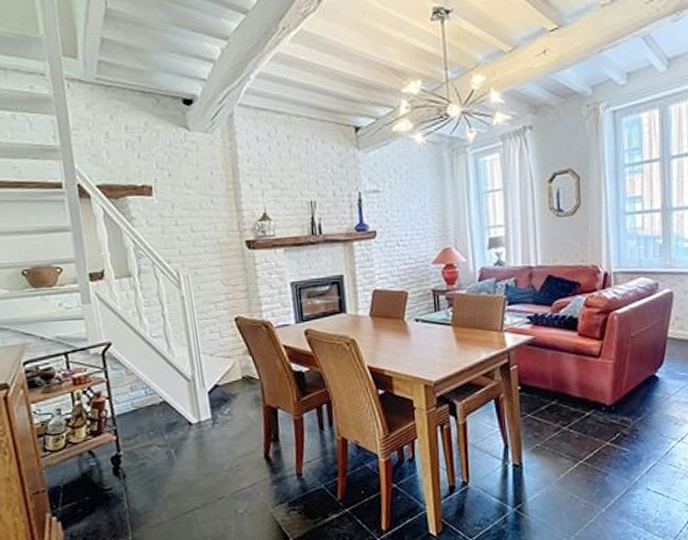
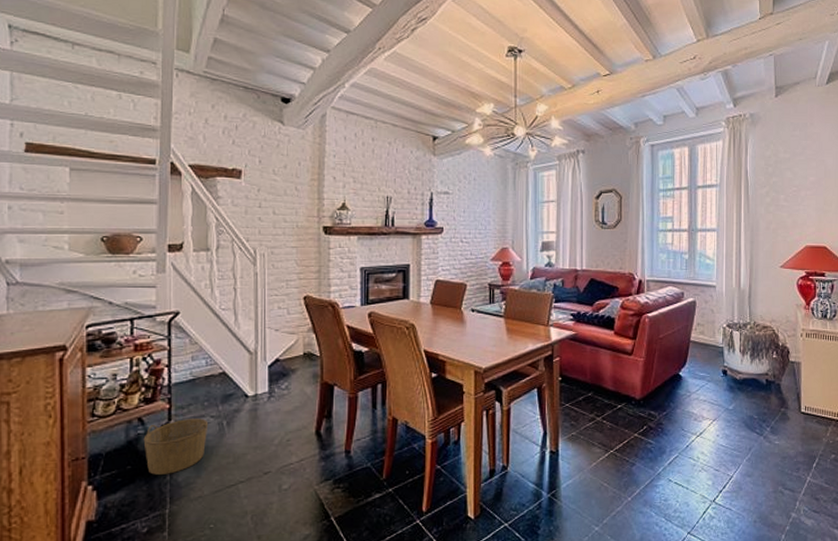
basket: none [96,448,158,505] -> present [143,418,209,475]

